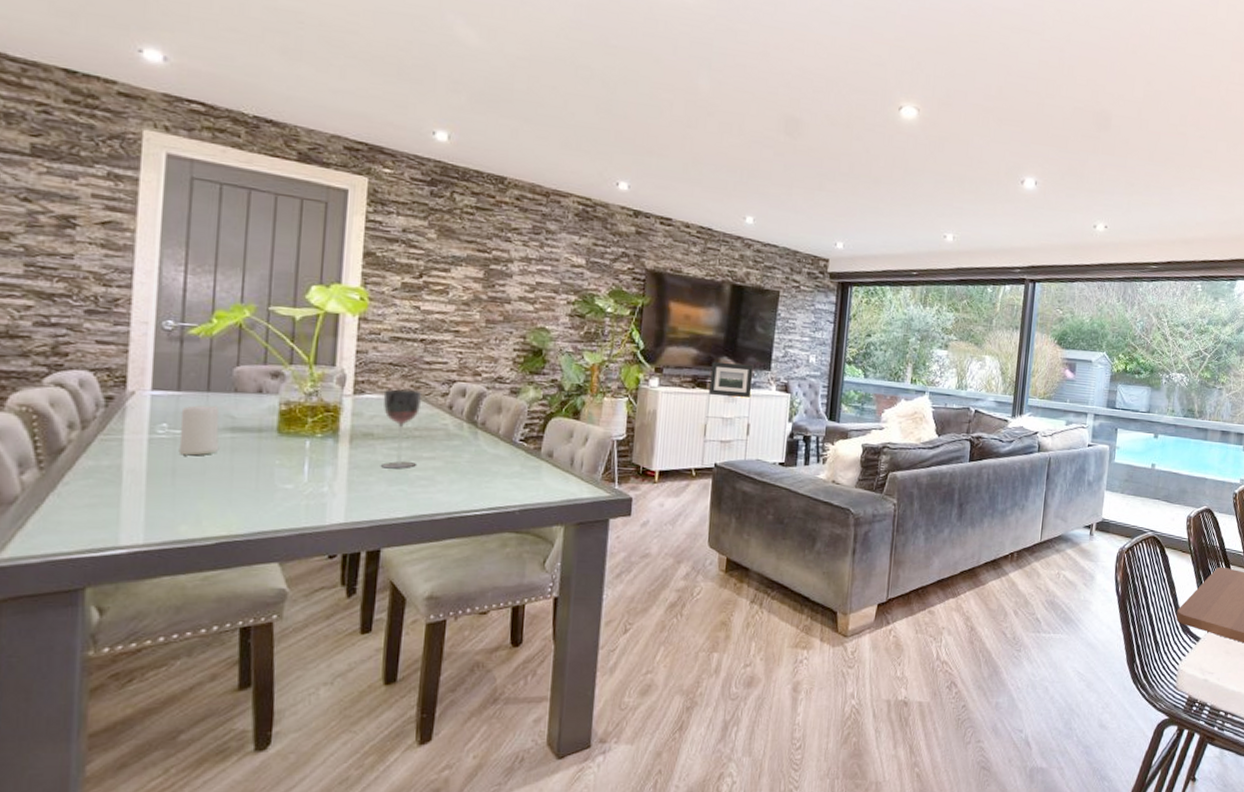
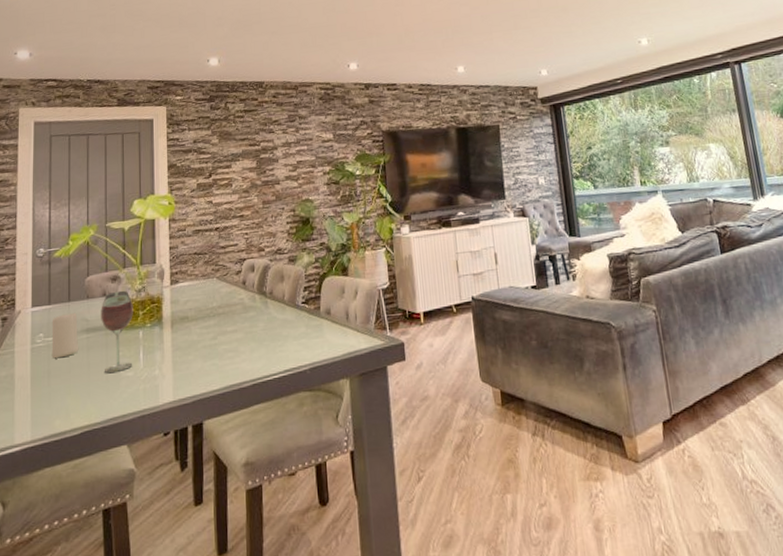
wineglass: none [253,390,300,483] -> present [101,290,133,374]
wineglass: present [381,389,423,469] -> none [192,273,223,347]
picture frame: present [709,361,754,399] -> none [452,197,493,233]

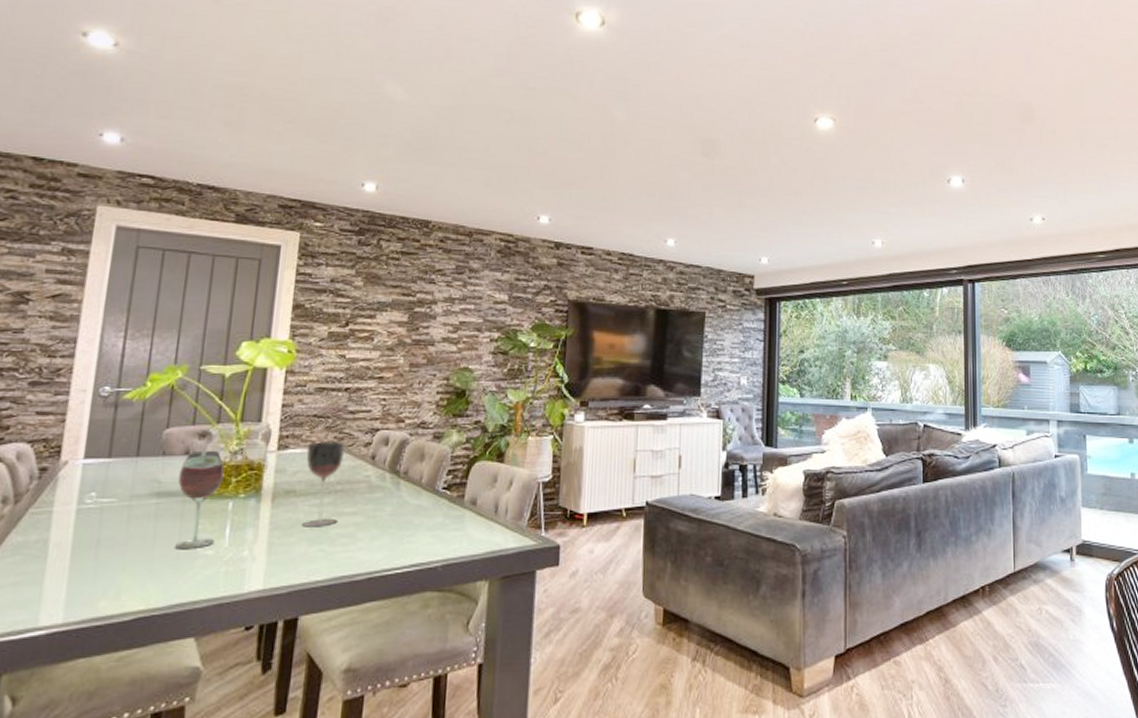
candle: present [51,313,79,359] -> none [104,471,146,525]
wineglass: none [192,273,223,347] -> present [302,442,346,527]

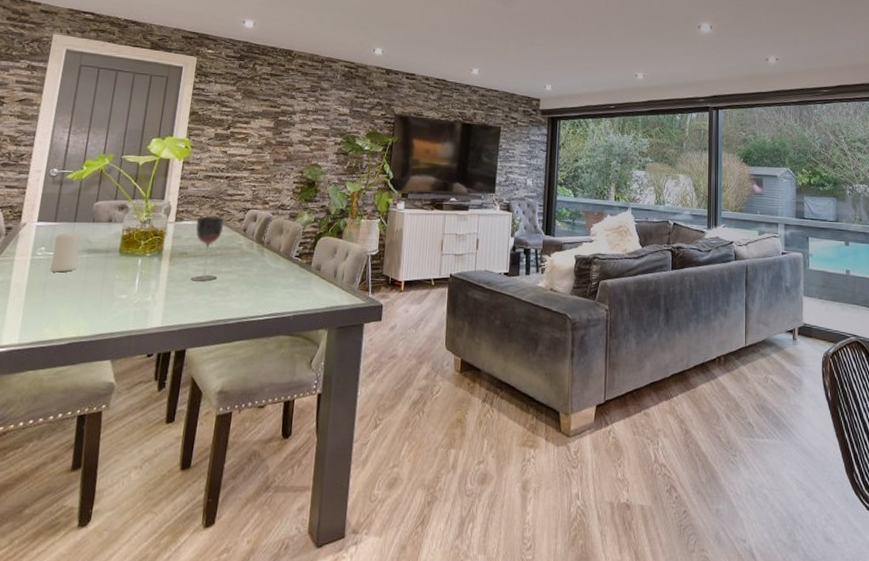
candle: none [104,471,146,525] -> present [50,233,81,273]
wineglass: present [176,450,225,550] -> none [99,219,137,294]

